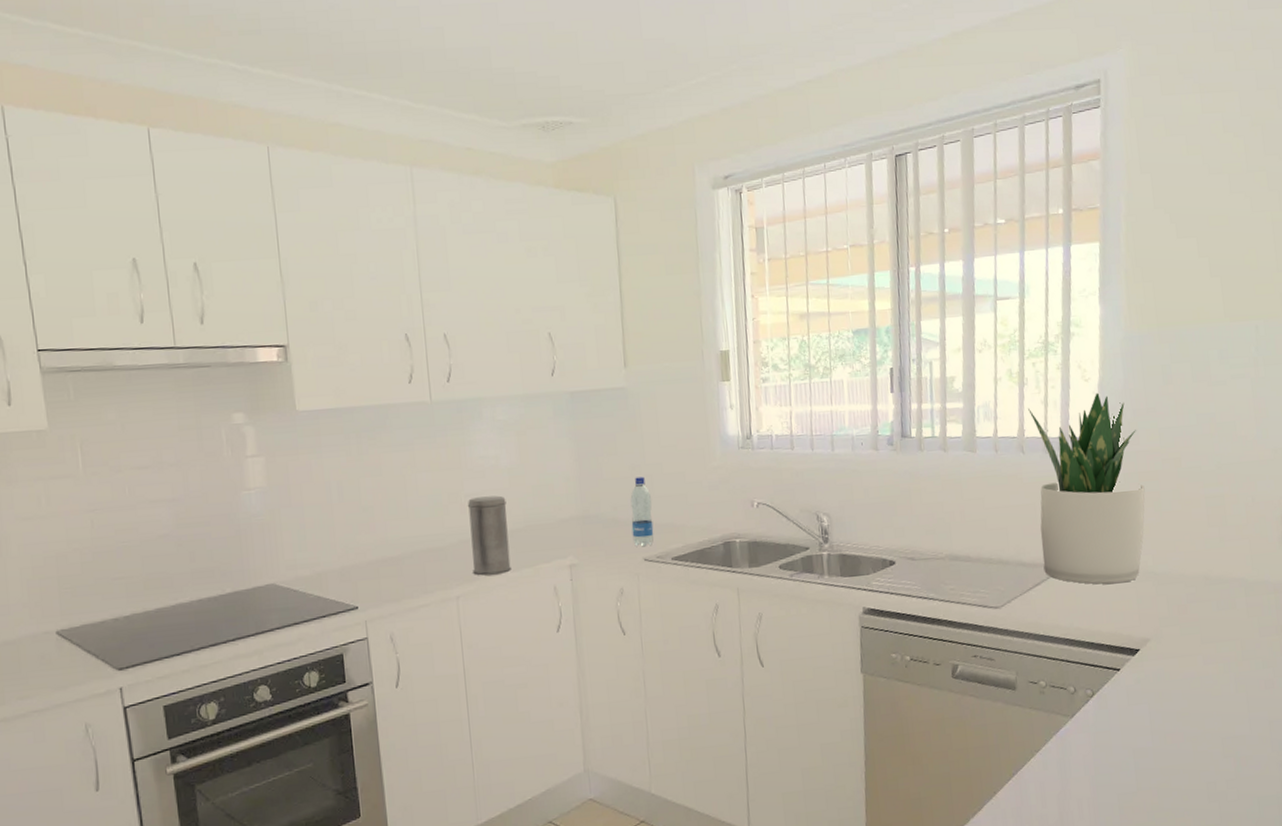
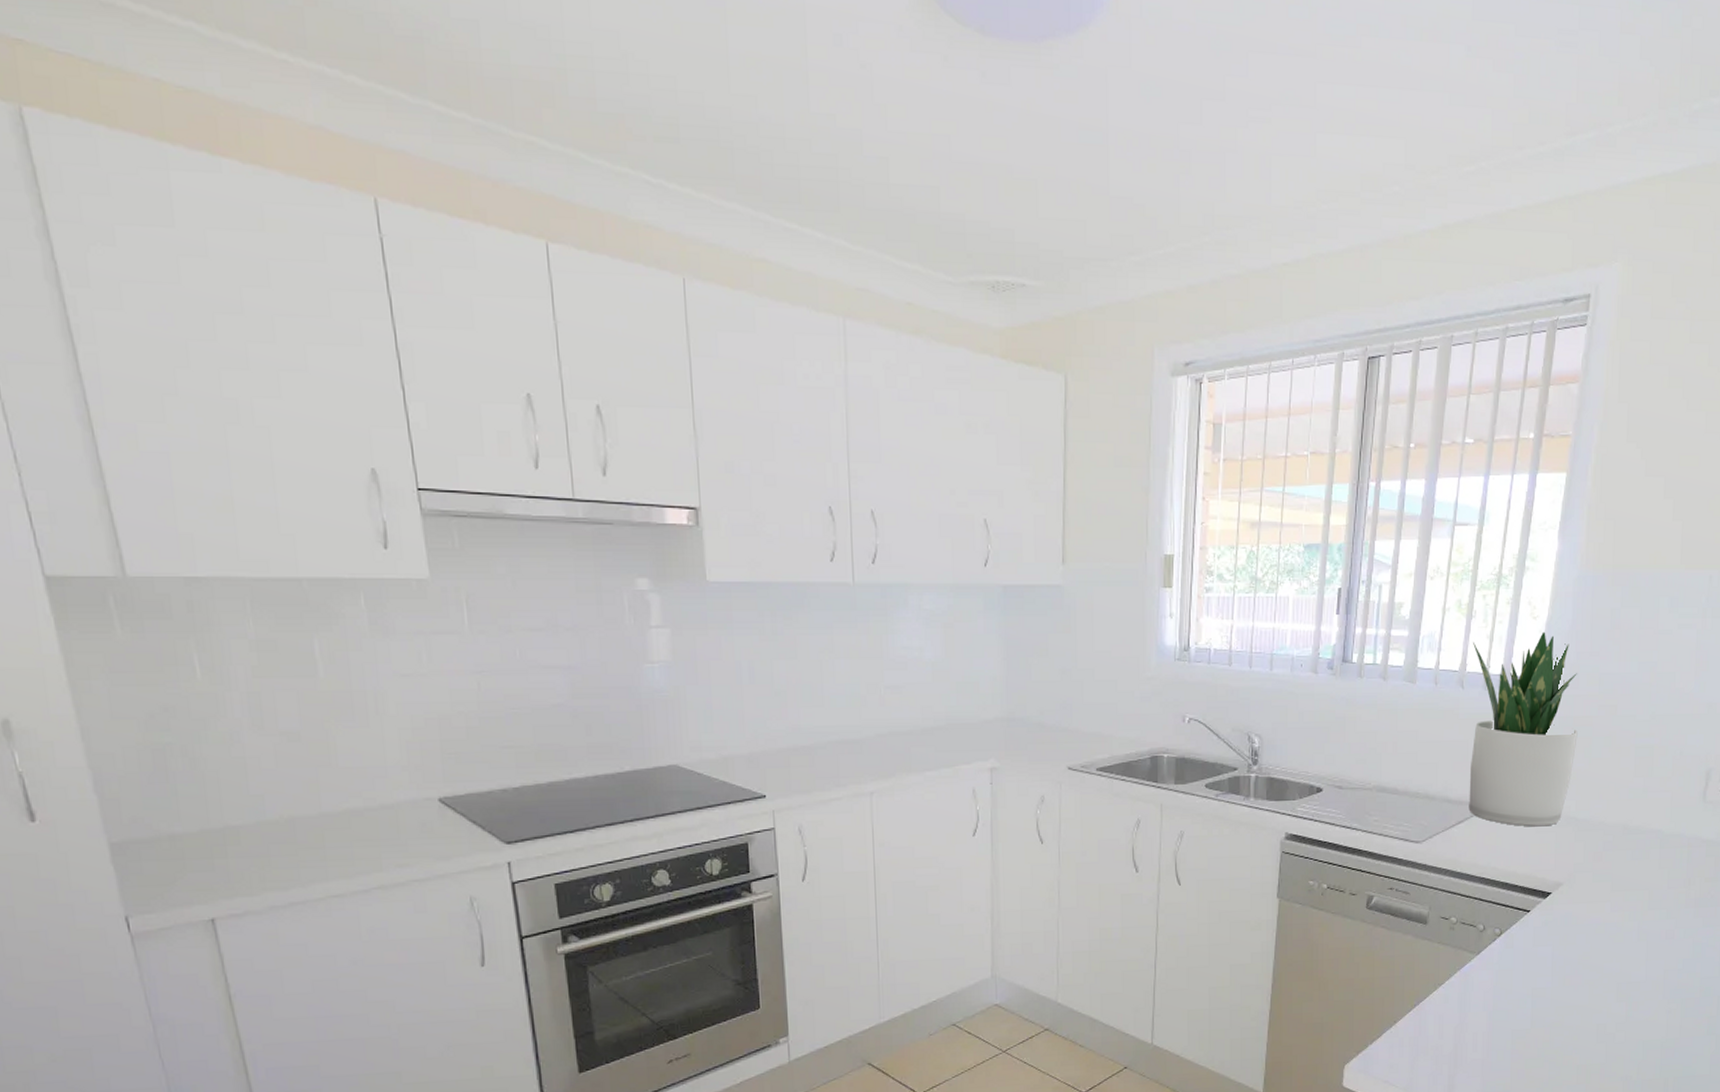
canister: present [467,495,511,576] -> none [886,690,929,773]
bottle: present [630,476,654,547] -> none [1057,682,1081,755]

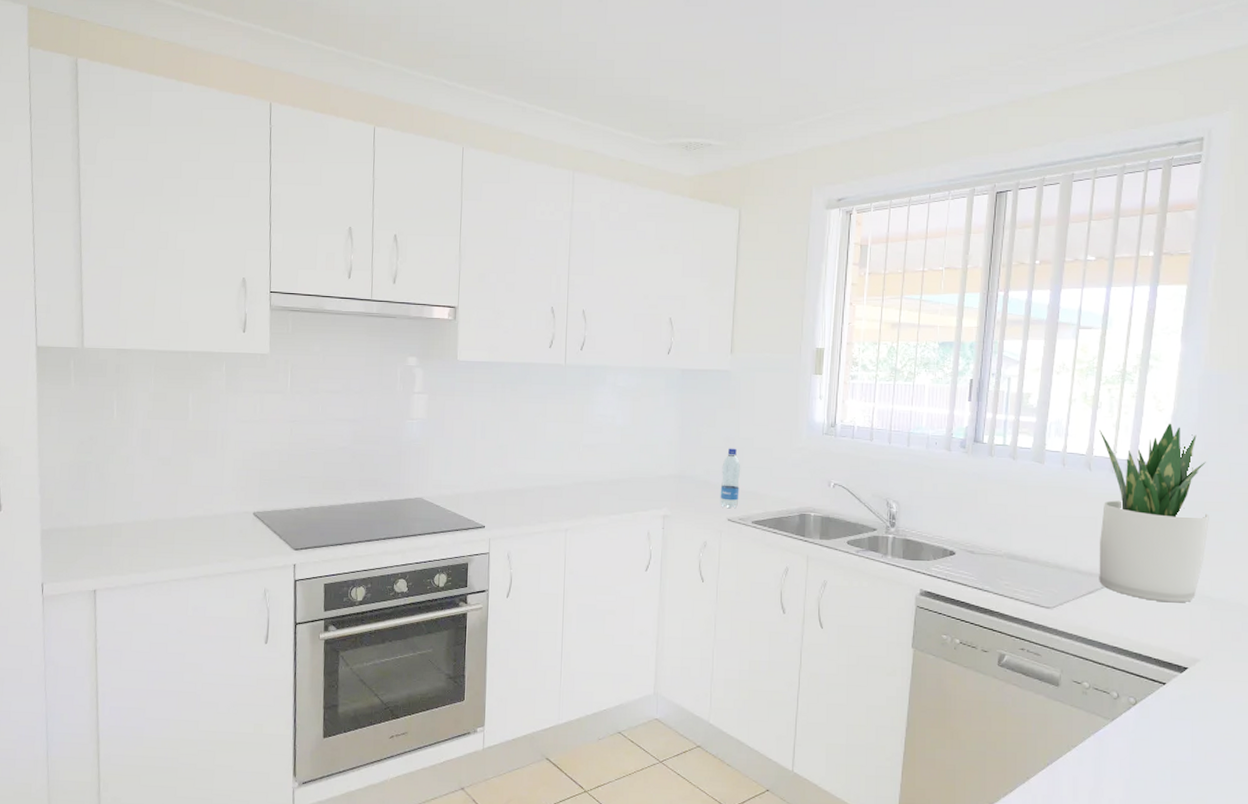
bottle: none [1057,682,1081,755] -> present [720,448,741,509]

